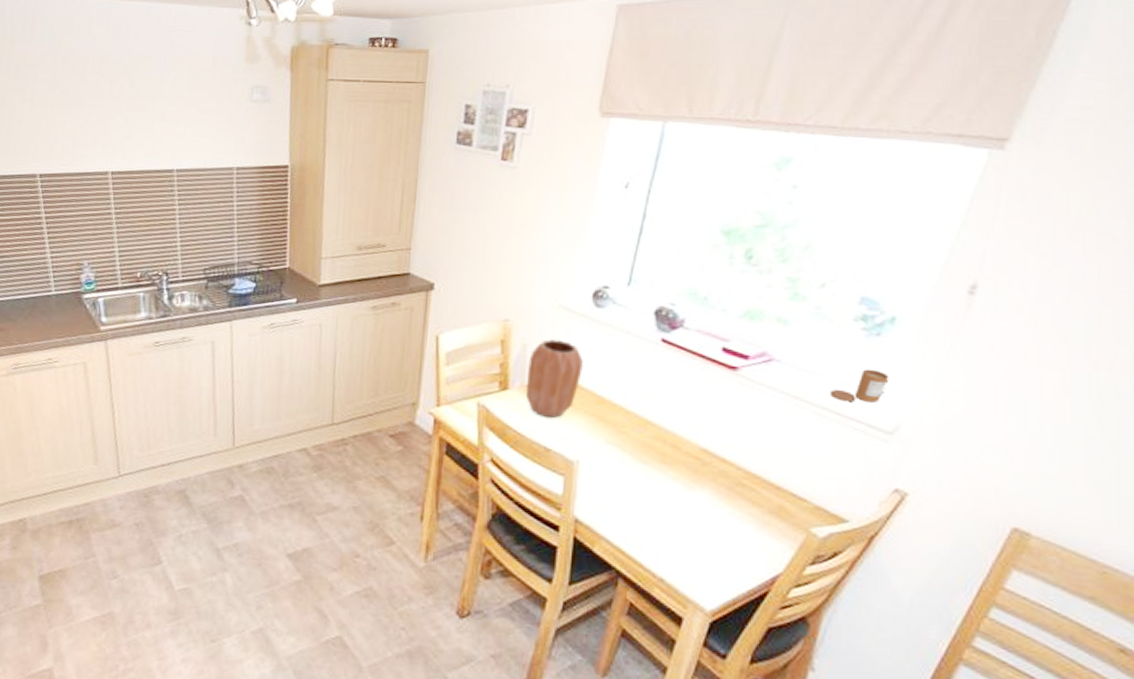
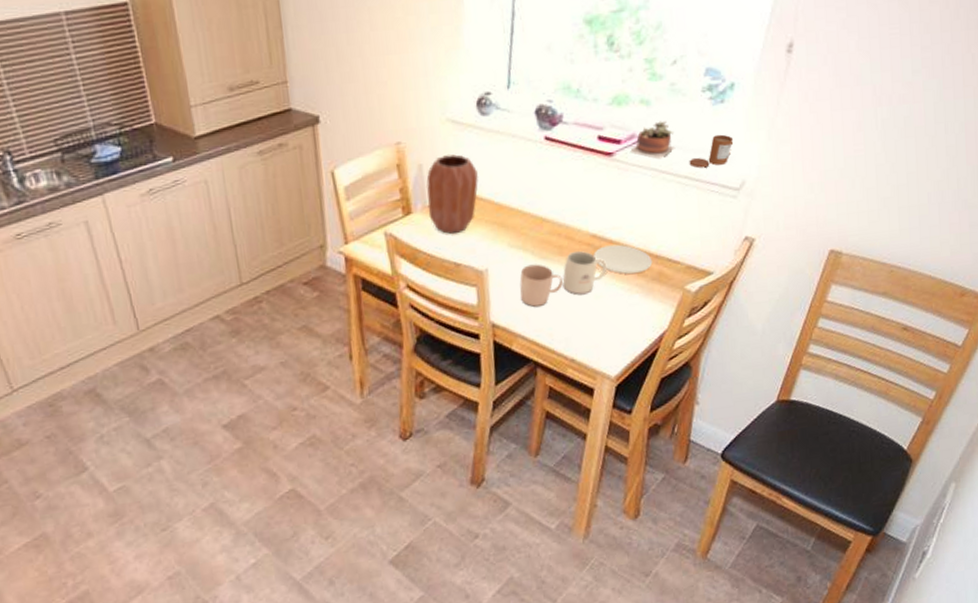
mug: none [611,465,661,512] -> present [519,264,563,307]
mug: none [661,462,716,511] -> present [562,250,607,295]
plate: none [702,463,772,502] -> present [594,244,653,275]
succulent plant: none [758,343,815,384] -> present [630,120,676,160]

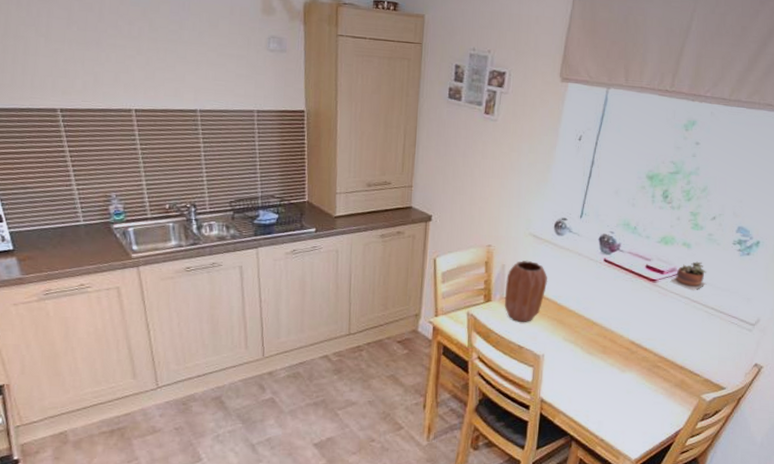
mug: present [519,264,563,307] -> none [567,357,602,391]
mug: present [562,250,607,295] -> none [602,352,640,388]
plate: present [594,244,653,275] -> none [630,352,677,379]
candle: present [689,134,734,169] -> none [716,279,754,304]

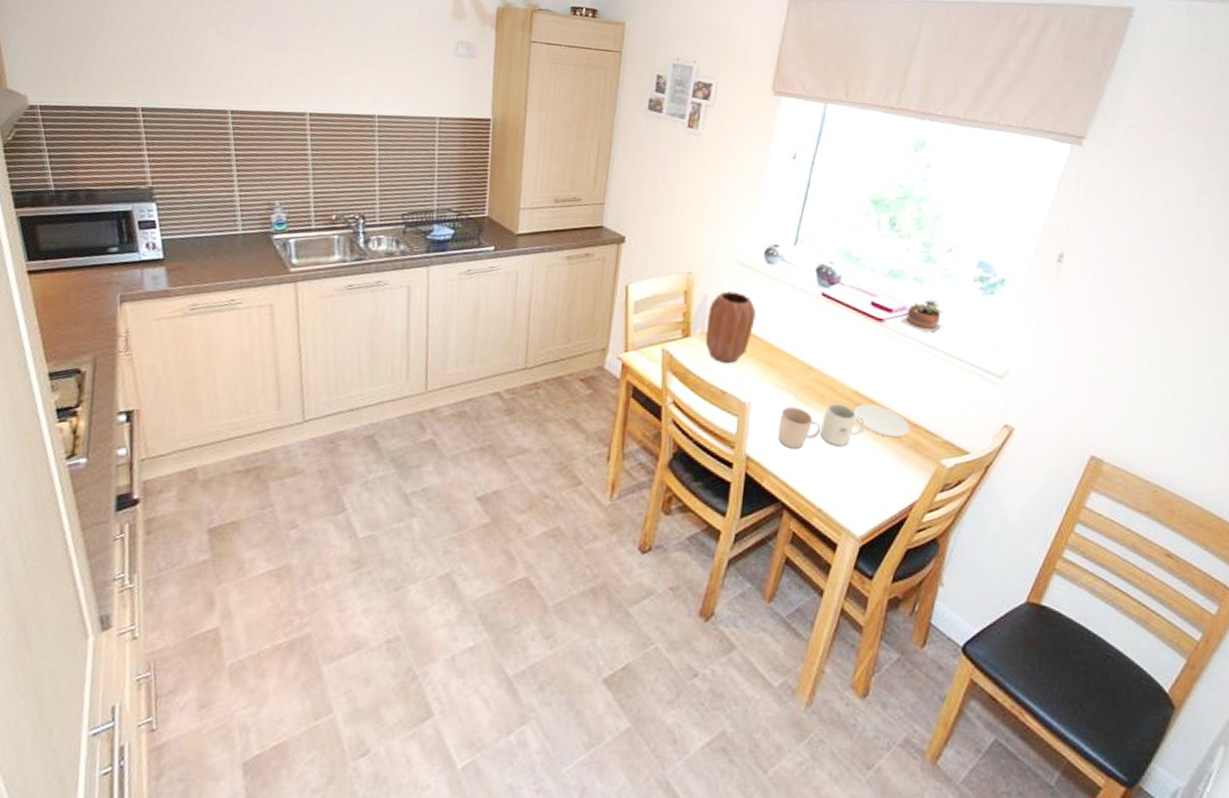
mug: none [567,357,602,391] -> present [778,406,820,449]
mug: none [602,352,640,388] -> present [820,403,866,447]
plate: none [630,352,677,379] -> present [854,404,911,438]

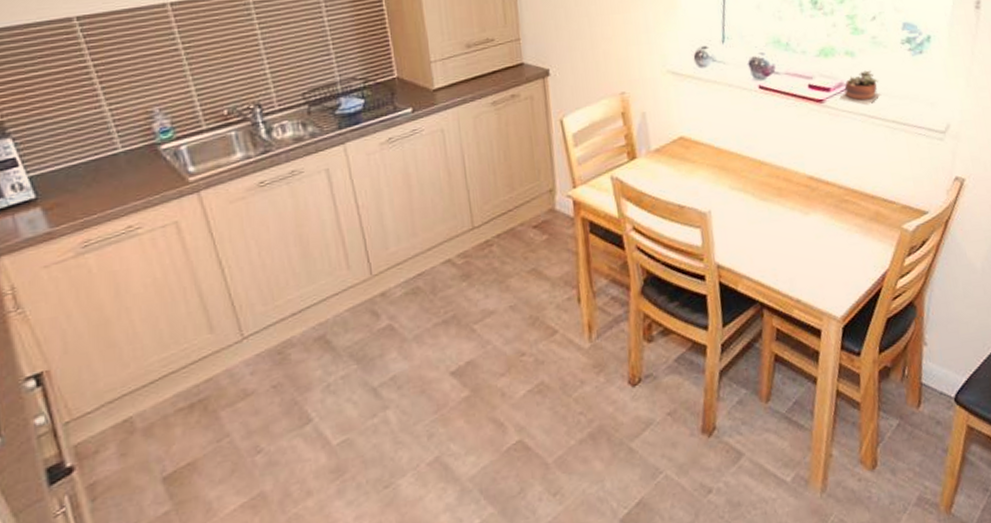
vase: present [705,291,757,363] -> none [649,103,699,177]
mug: present [778,406,820,449] -> none [742,205,784,248]
mug: present [820,403,866,447] -> none [783,192,826,236]
plate: present [854,404,911,438] -> none [812,185,869,215]

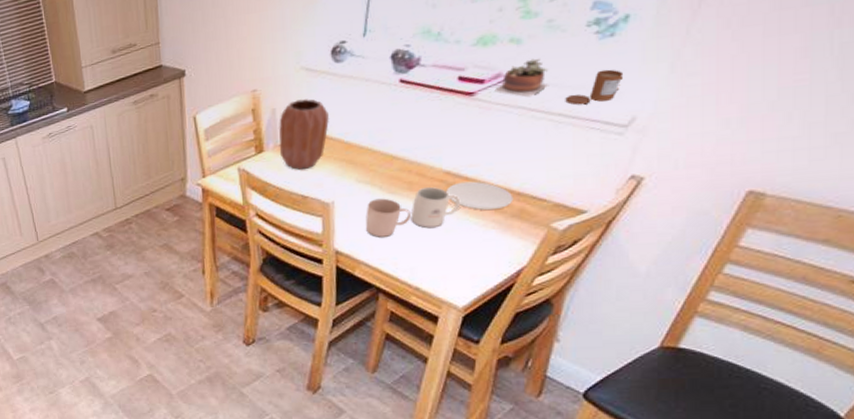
vase: none [649,103,699,177] -> present [279,99,330,170]
mug: none [742,205,784,248] -> present [366,198,411,237]
mug: none [783,192,826,236] -> present [410,186,461,229]
plate: none [812,185,869,215] -> present [446,181,514,211]
candle: none [895,81,935,114] -> present [565,69,624,106]

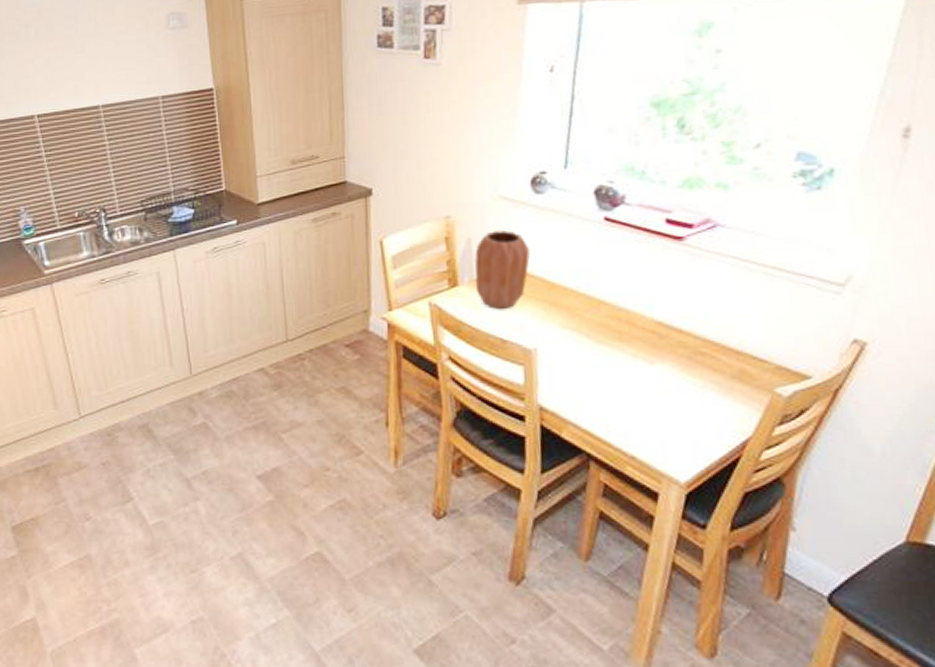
mug: present [366,198,411,237] -> none [572,348,622,393]
mug: present [410,186,461,229] -> none [622,337,676,386]
plate: present [446,181,514,211] -> none [660,335,733,370]
succulent plant: present [494,58,549,98] -> none [704,206,760,247]
candle: present [565,69,624,106] -> none [777,223,835,259]

